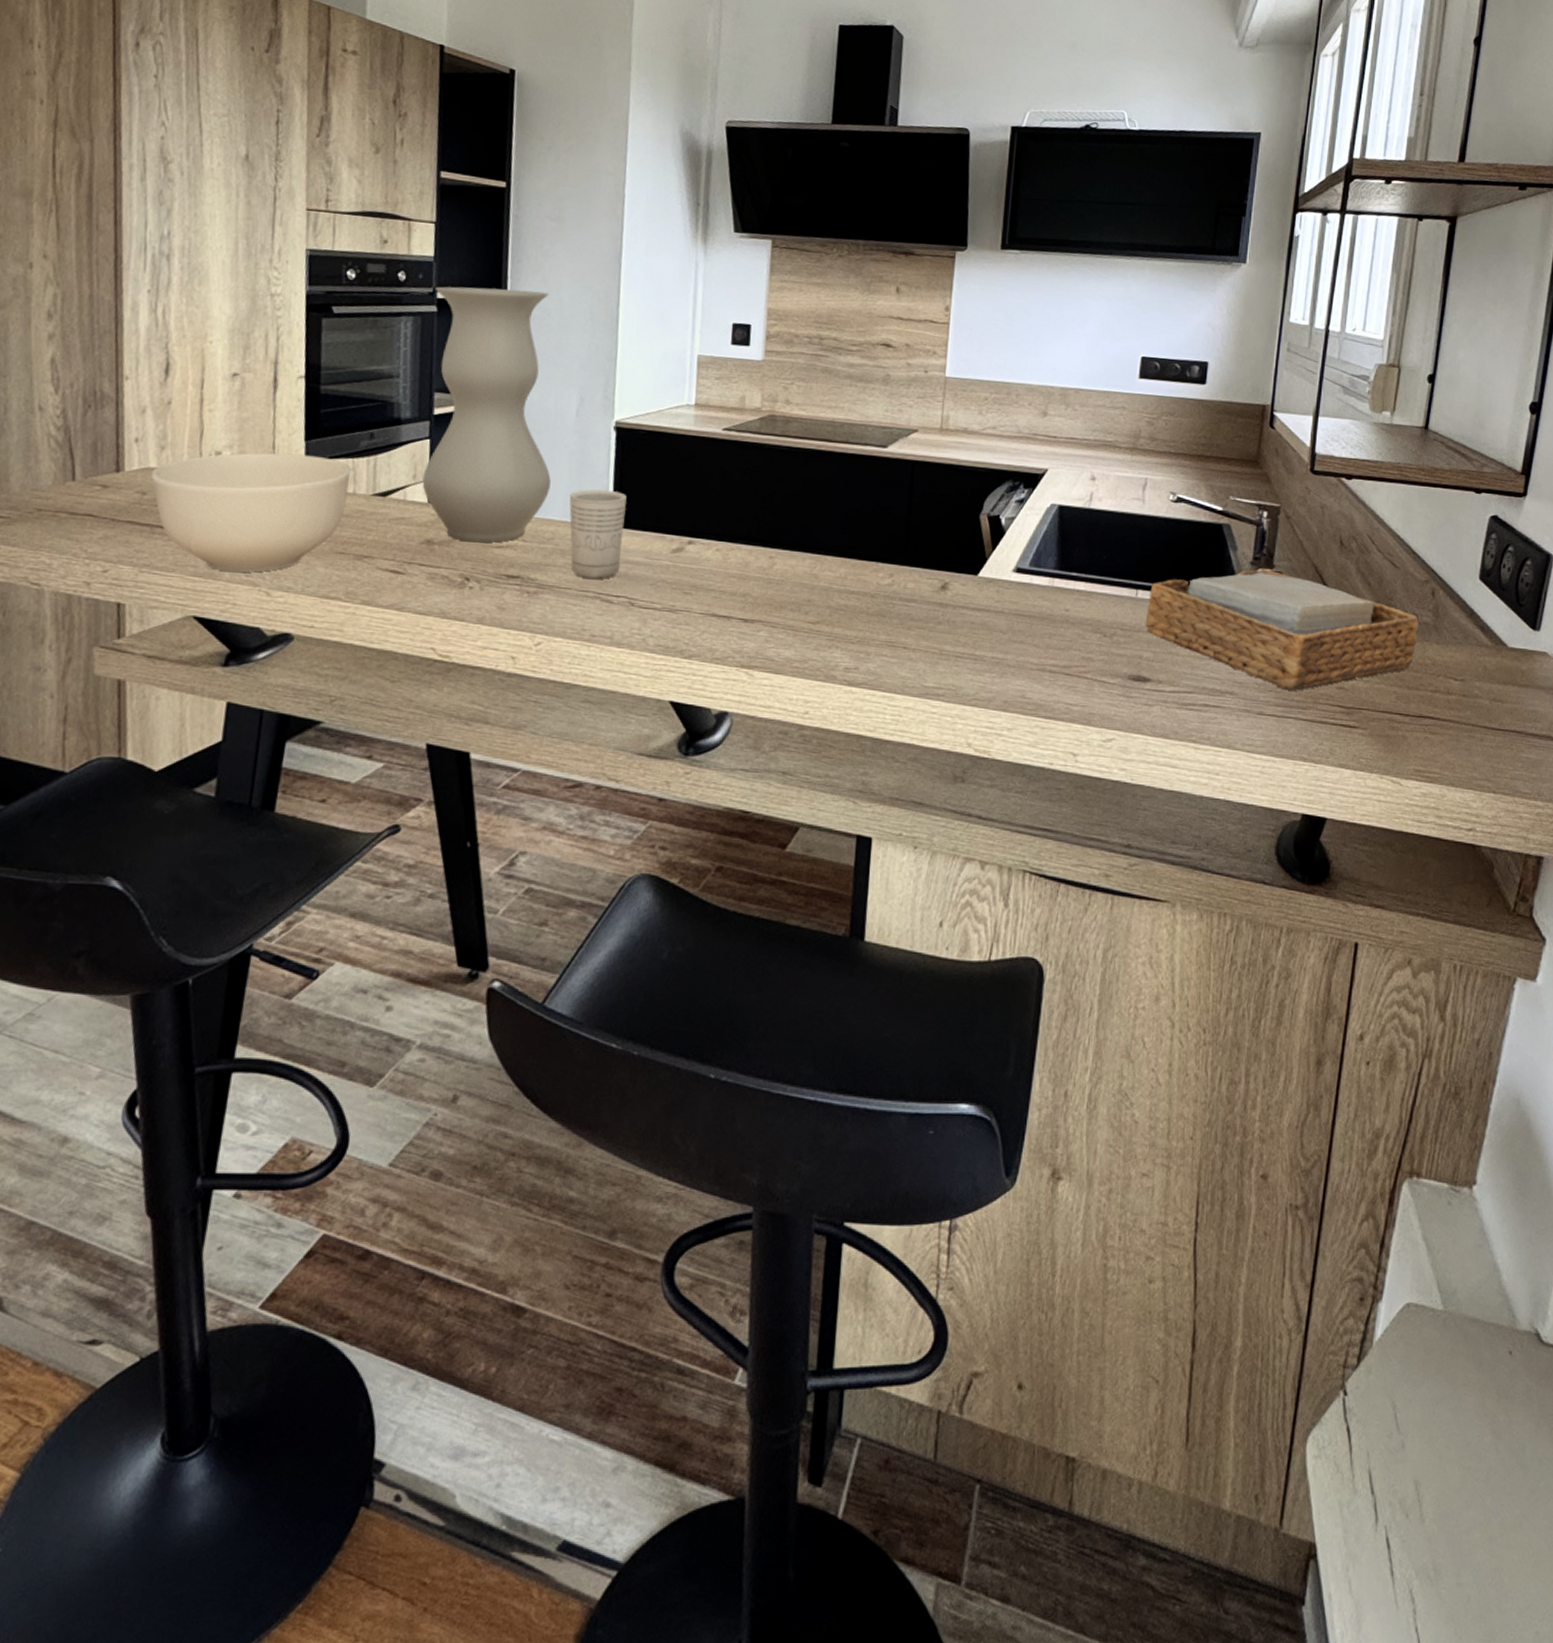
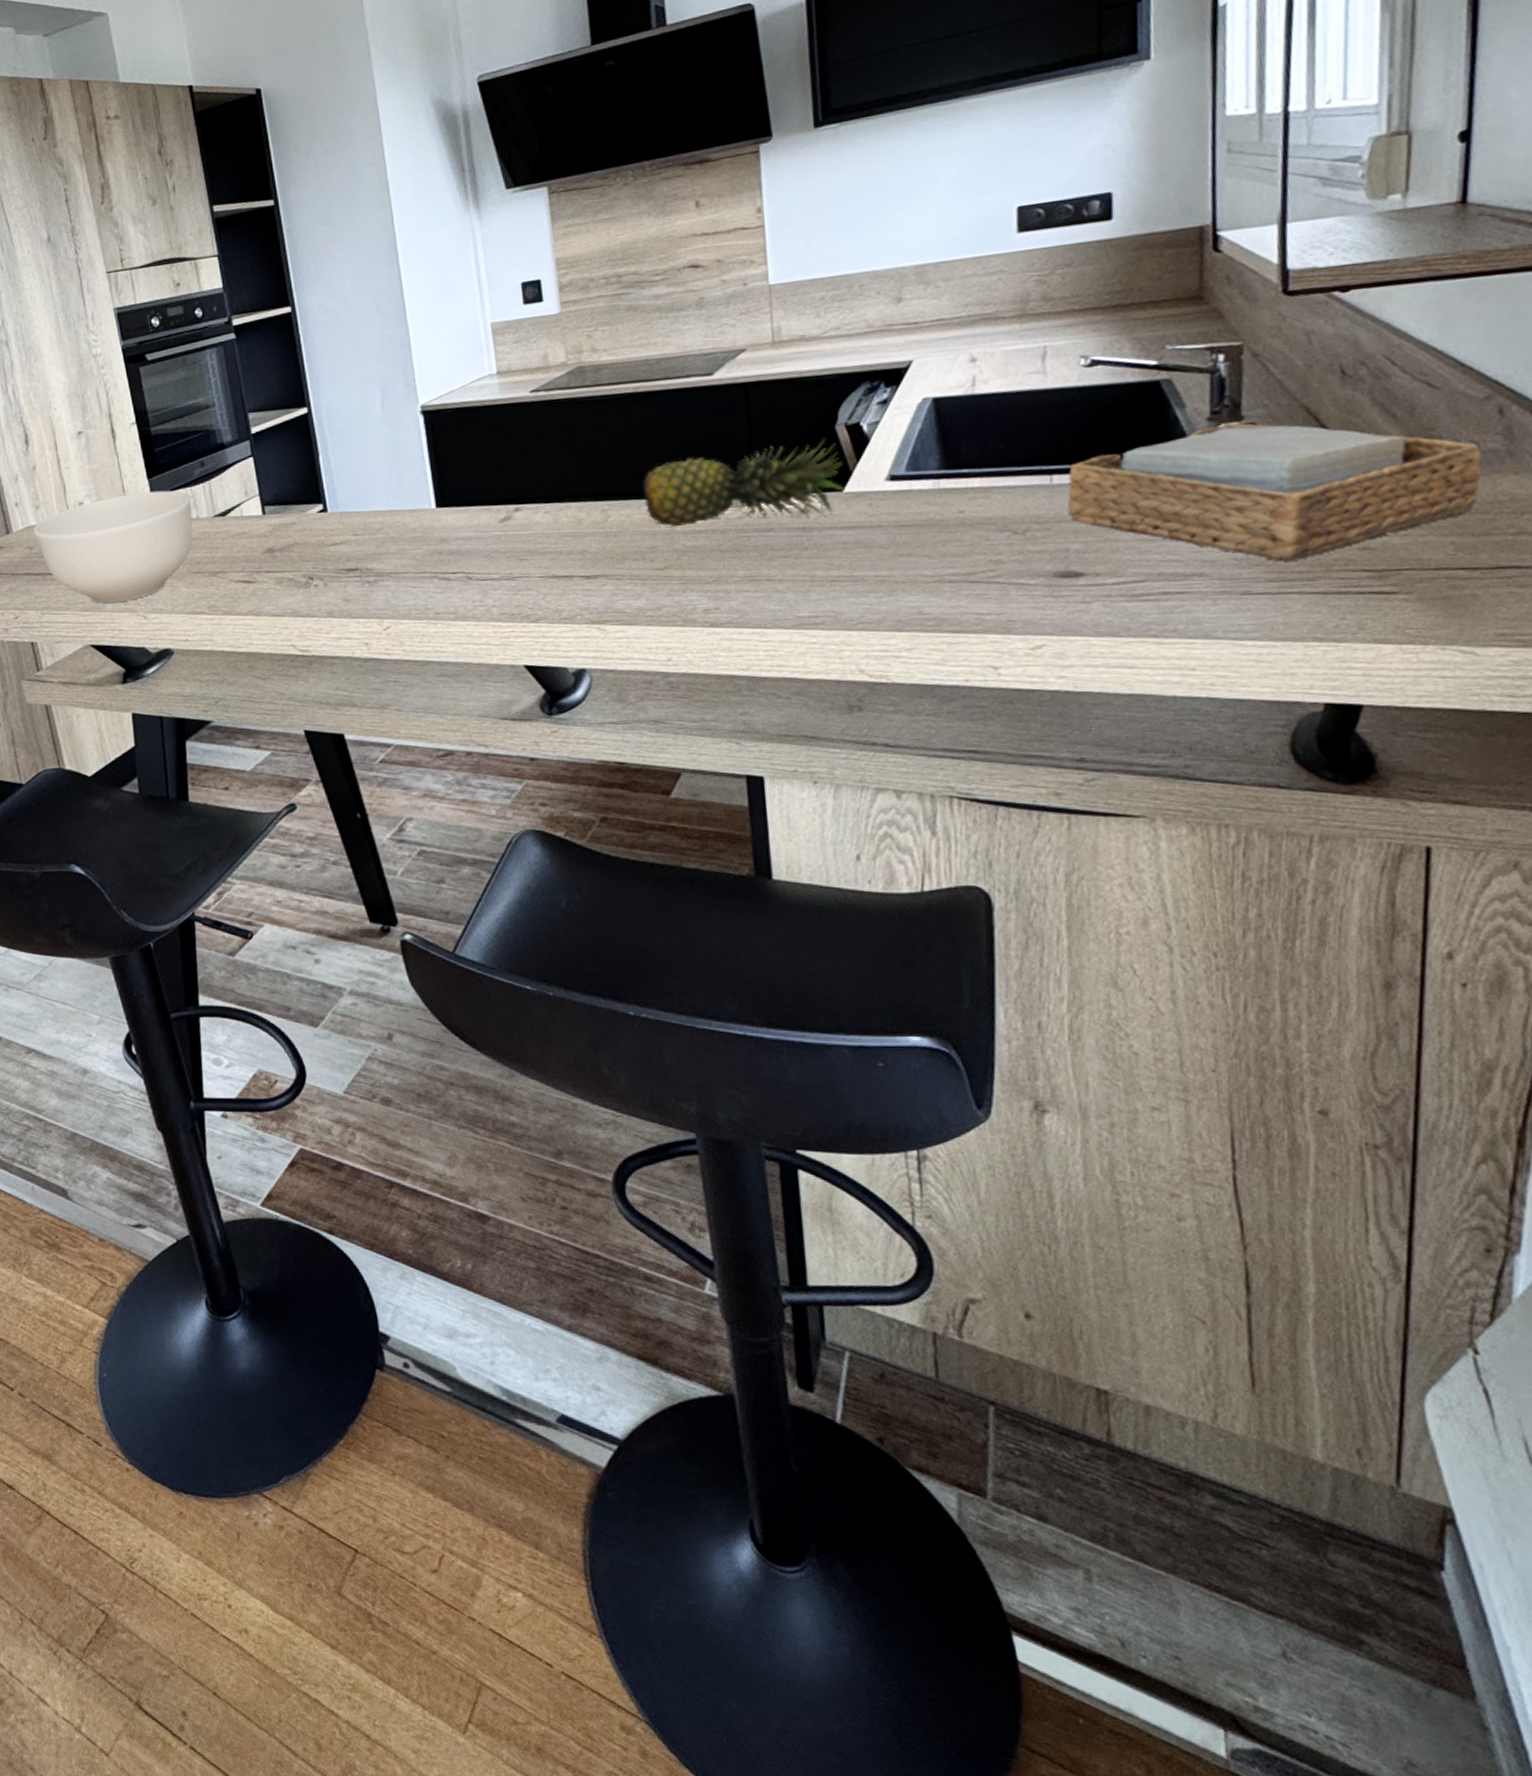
vase: present [422,286,551,543] -> none [229,296,371,545]
cup: present [569,489,627,580] -> none [389,473,452,561]
fruit: none [809,520,982,595] -> present [642,440,845,527]

